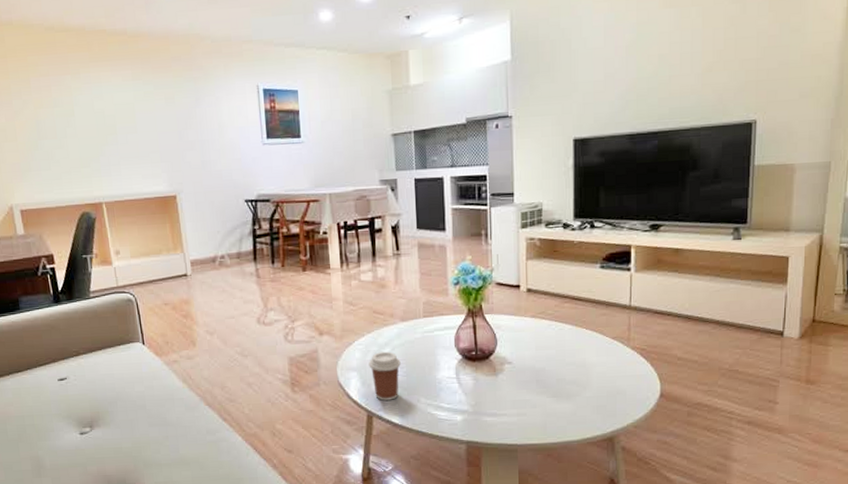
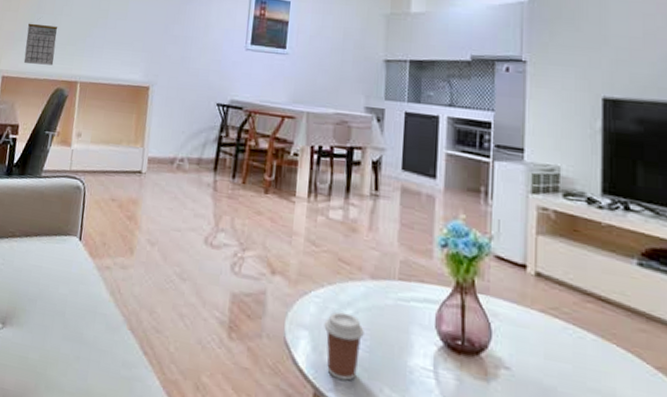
calendar: none [33,144,72,193] -> present [23,18,58,66]

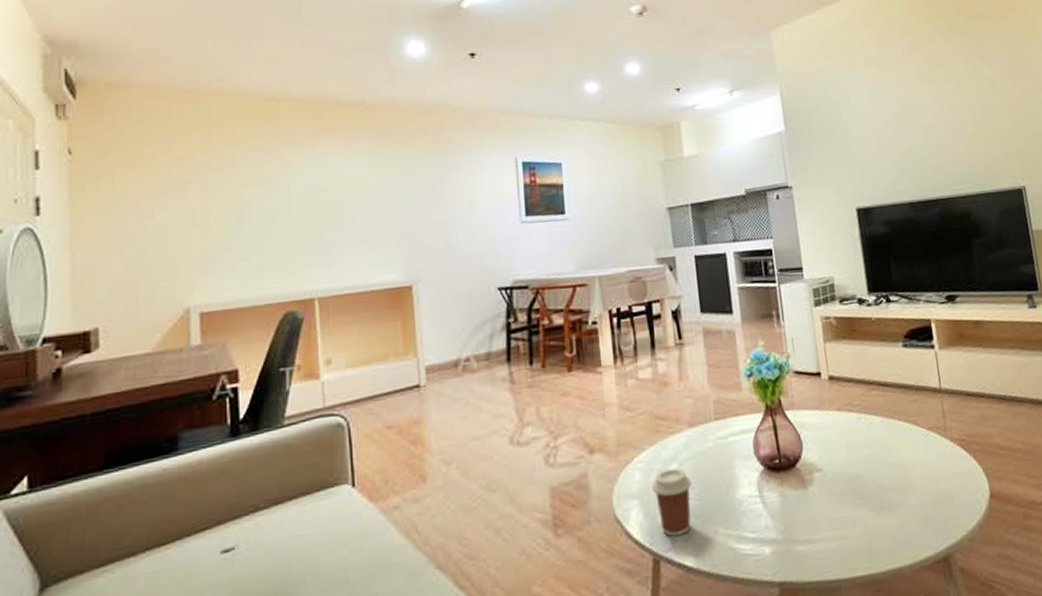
calendar: present [23,18,58,66] -> none [228,229,276,290]

